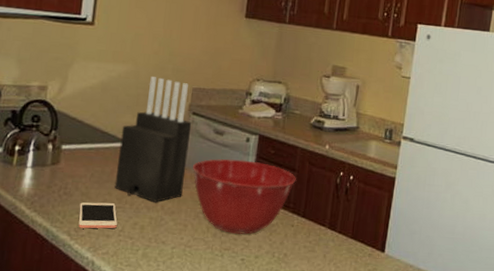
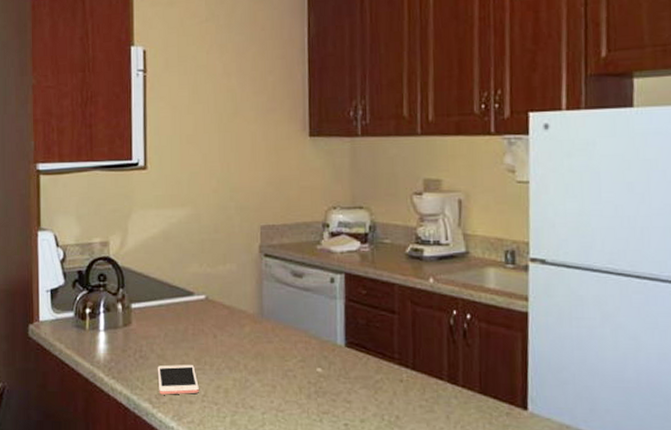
knife block: present [114,76,192,202] -> none [190,218,266,361]
mixing bowl: present [193,159,296,235] -> none [273,305,398,395]

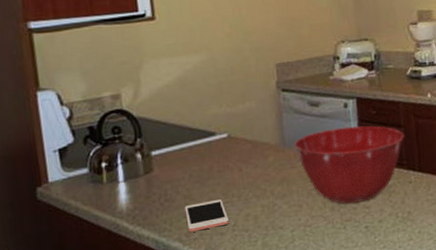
mixing bowl: none [273,305,398,395] -> present [294,125,404,204]

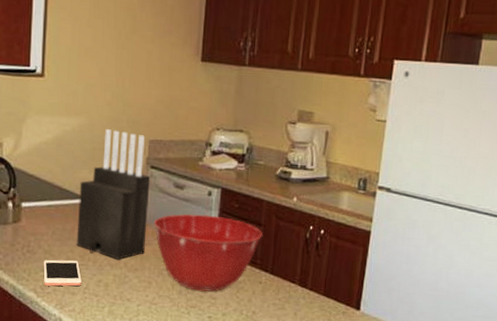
knife block: none [210,60,290,189] -> present [76,129,151,259]

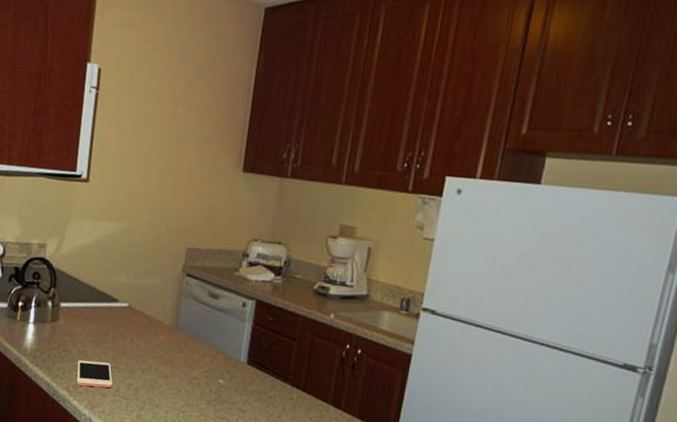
knife block: present [76,129,151,259] -> none [109,235,186,365]
mixing bowl: present [154,214,263,292] -> none [186,323,296,405]

